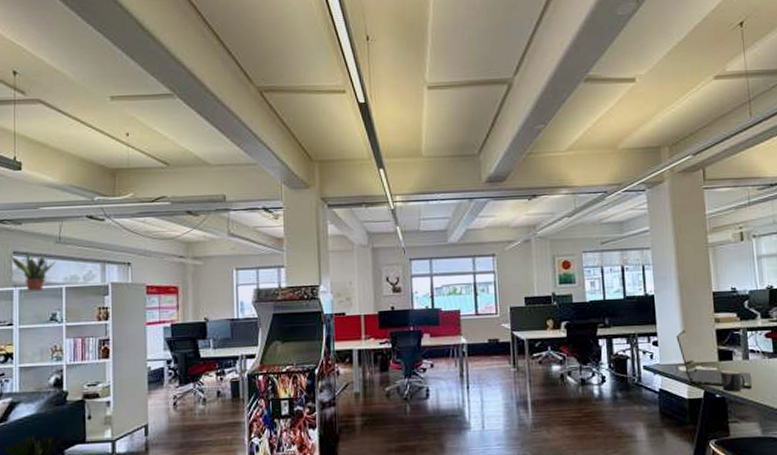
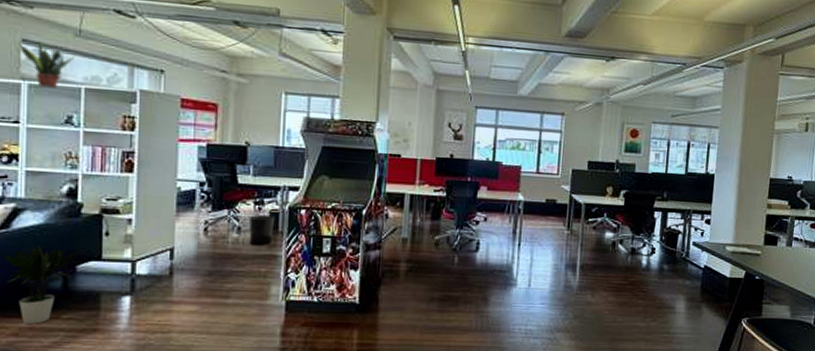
waste bin: none [212,384,236,414] -> present [248,214,275,245]
laptop: present [676,329,752,389] -> none [728,211,791,274]
mug: present [720,369,745,394] -> none [762,253,785,277]

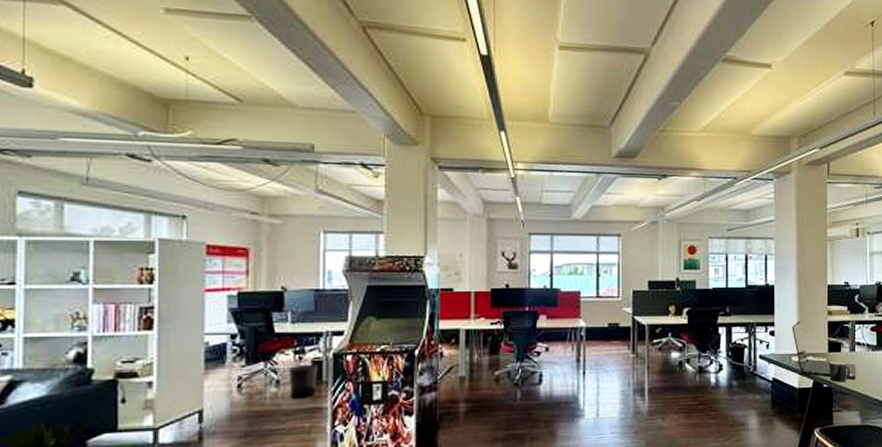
potted plant: present [19,41,74,88] -> none [14,192,80,243]
laptop: none [728,211,791,274] -> present [792,320,855,380]
mug: none [762,253,785,277] -> present [828,360,850,384]

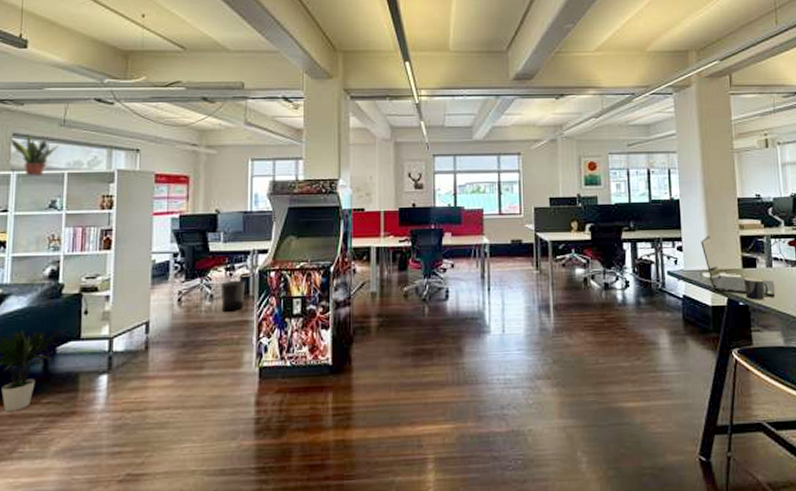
potted plant: none [14,192,80,243] -> present [10,134,58,176]

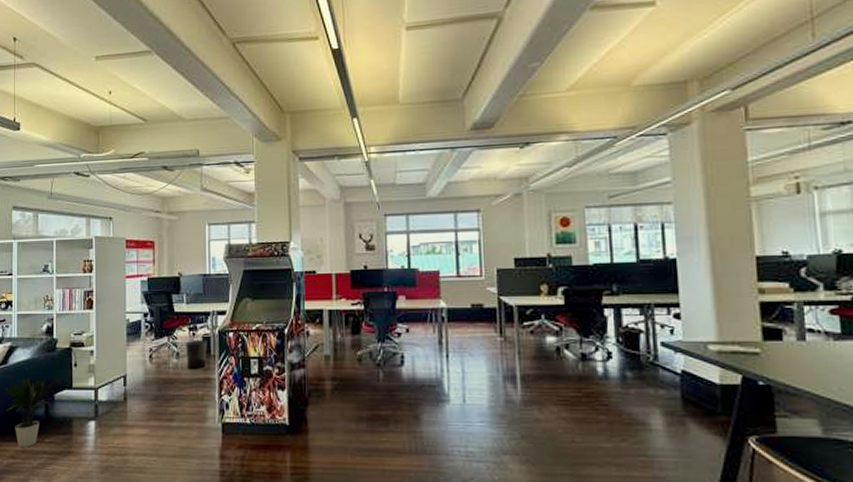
potted plant: present [10,134,58,176] -> none [11,206,48,244]
laptop: present [701,235,775,297] -> none [705,301,809,377]
mug: present [743,276,768,302] -> none [764,351,799,382]

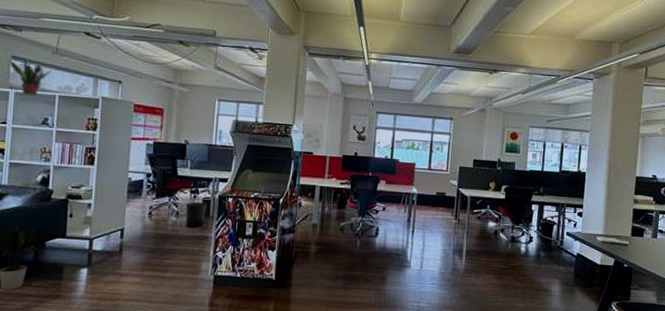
potted plant: none [11,206,48,244] -> present [9,58,51,96]

